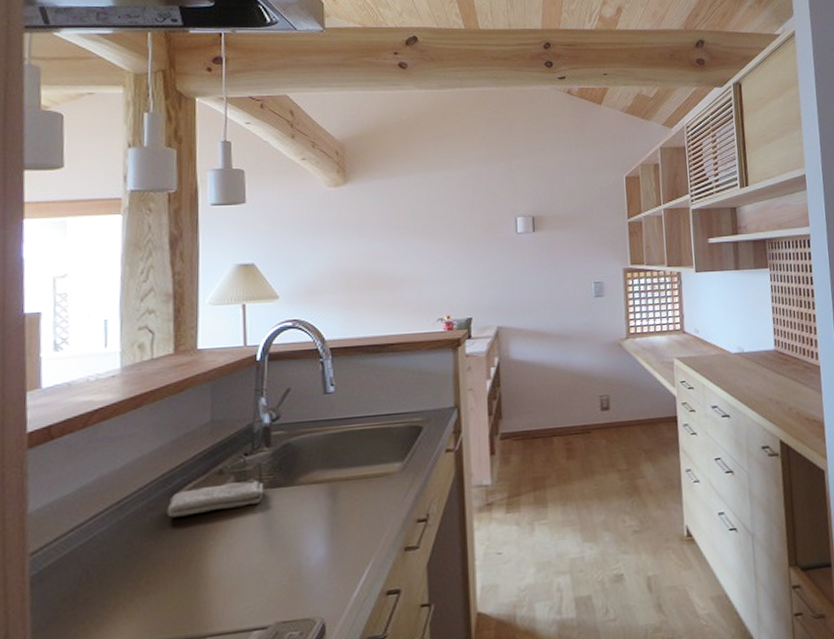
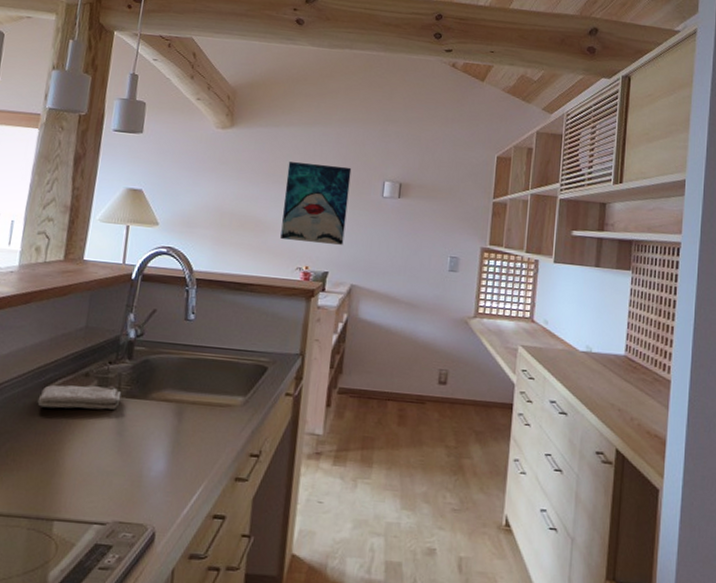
wall art: none [412,208,483,292] -> present [280,162,352,245]

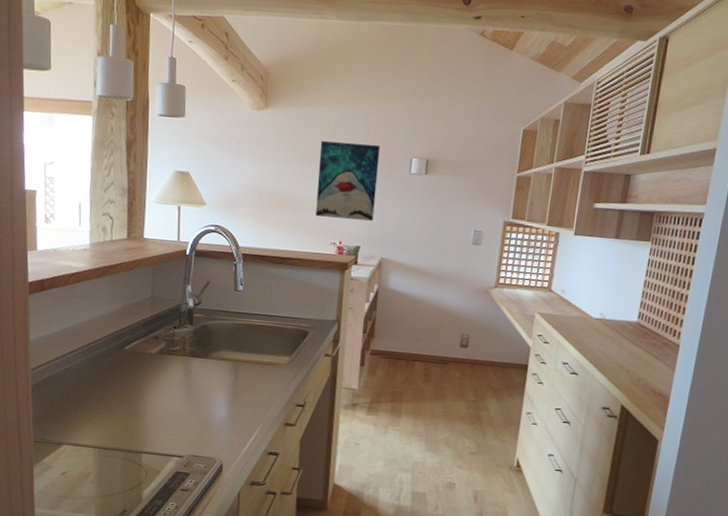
washcloth: present [37,385,122,410] -> none [118,346,187,367]

